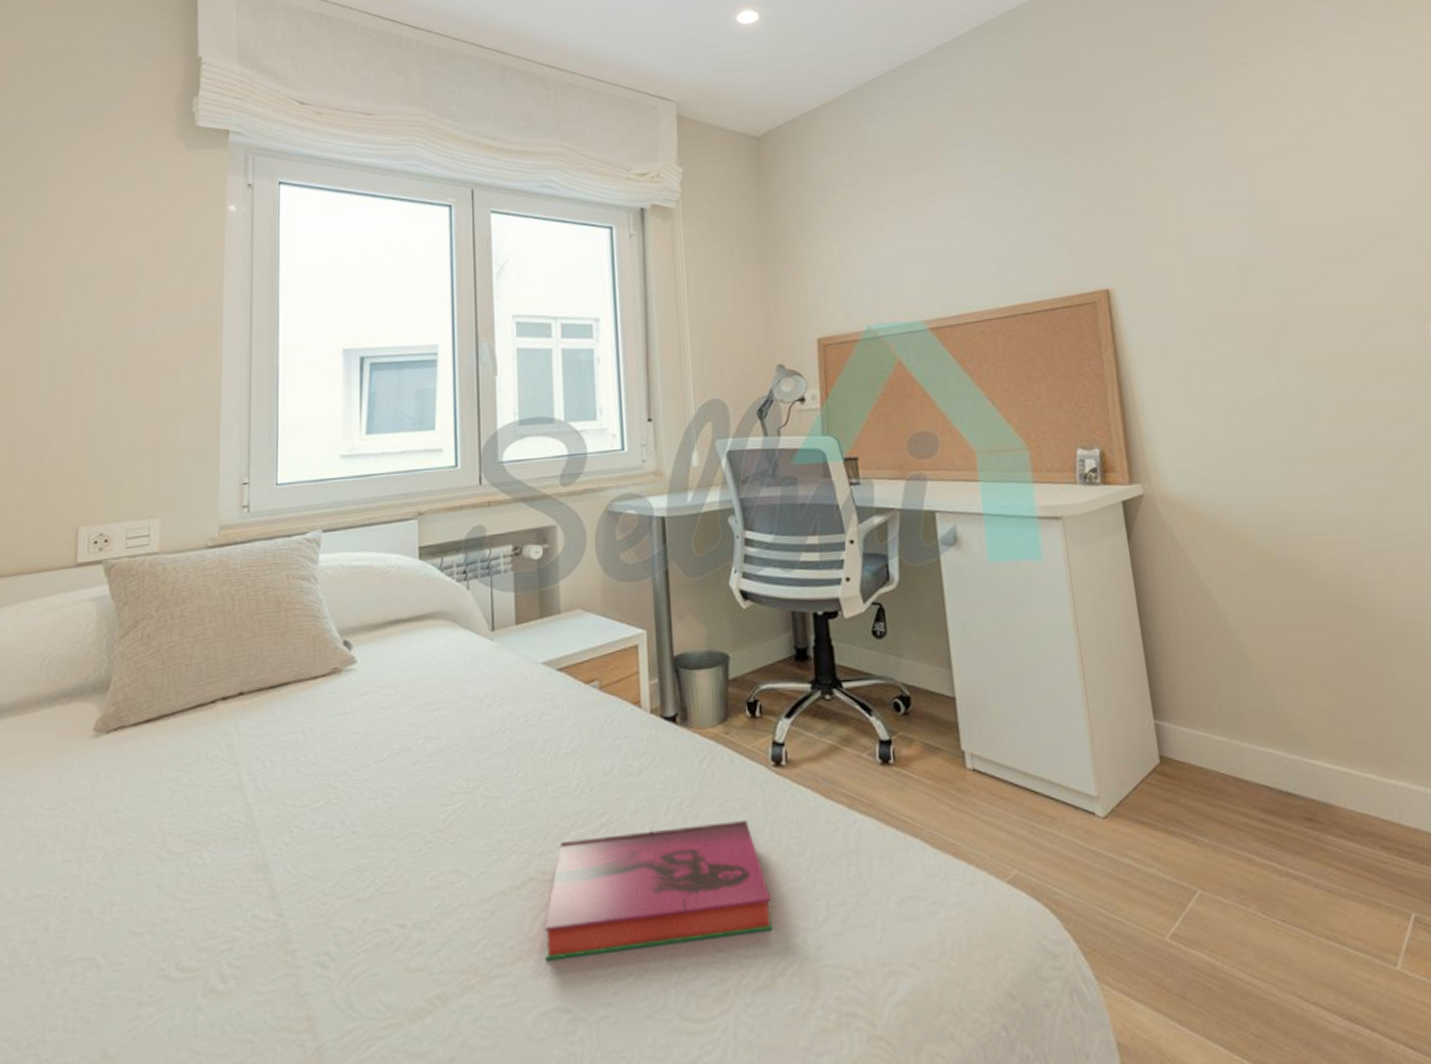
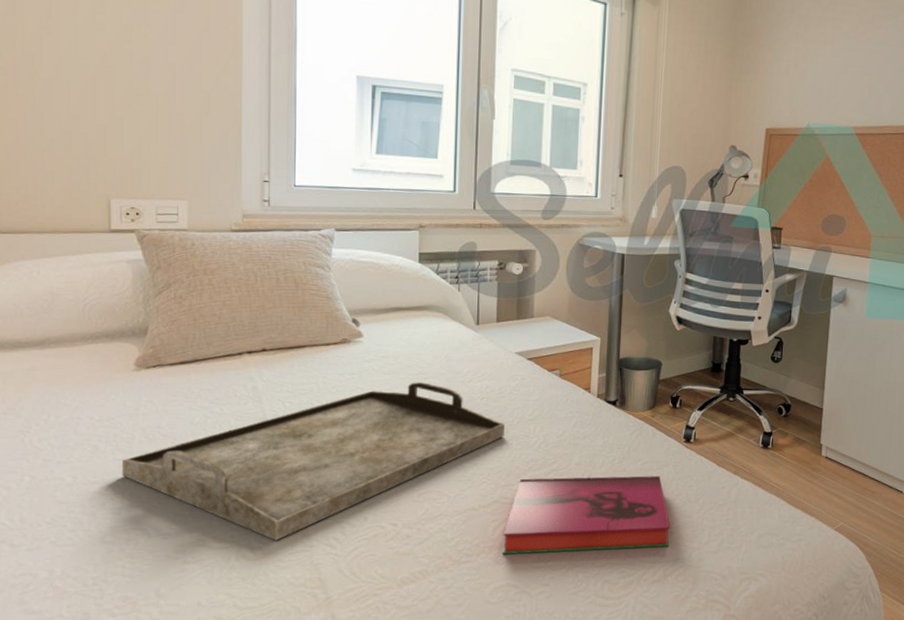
serving tray: none [71,716,536,963] -> present [121,382,505,541]

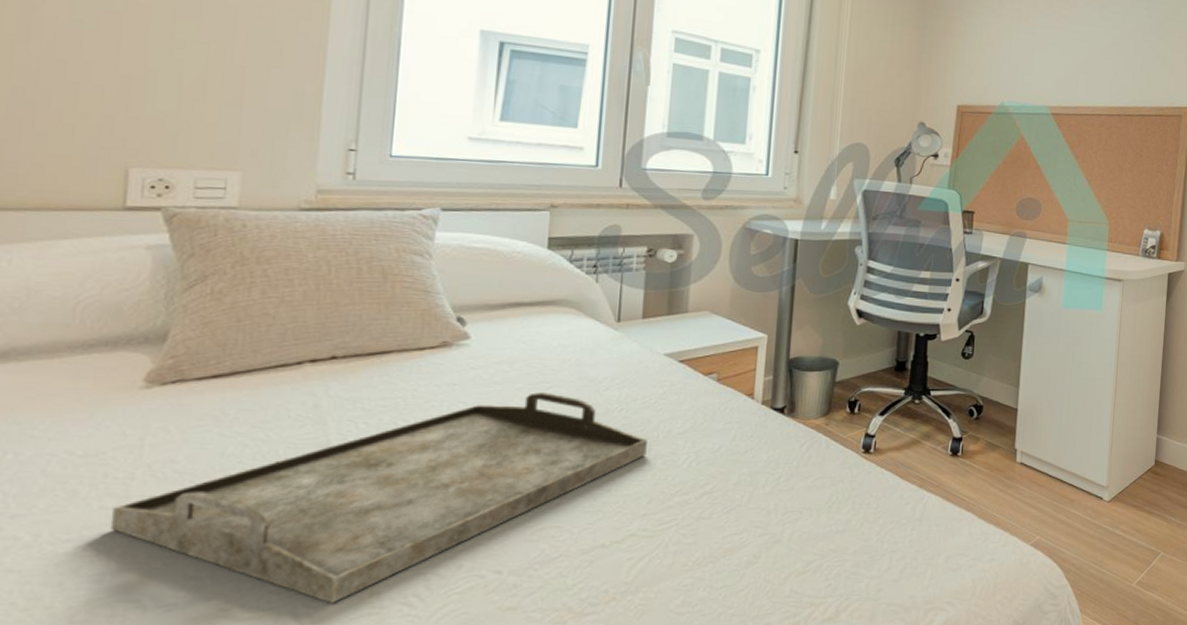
hardback book: present [502,476,671,555] -> none [637,494,845,601]

